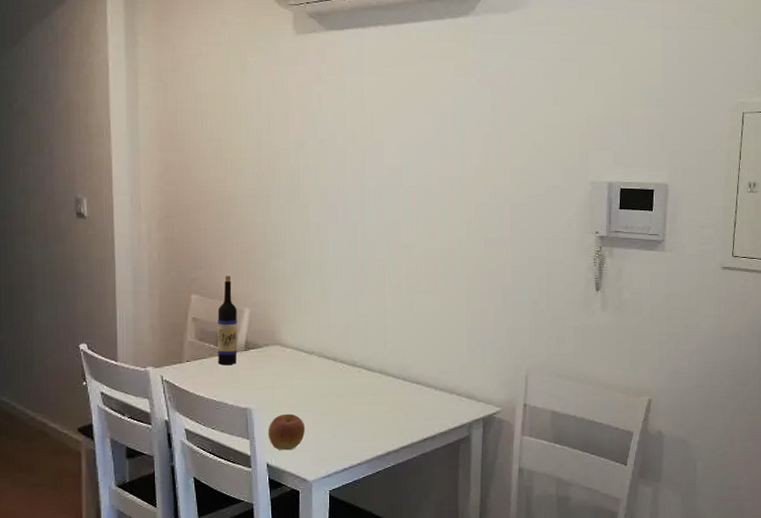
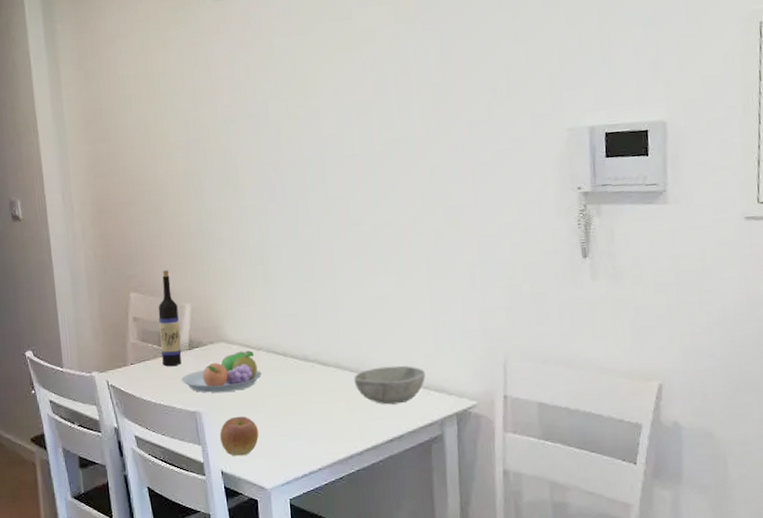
fruit bowl: none [235,354,312,391] -> present [181,350,262,393]
bowl: none [396,374,458,408] -> present [354,365,425,405]

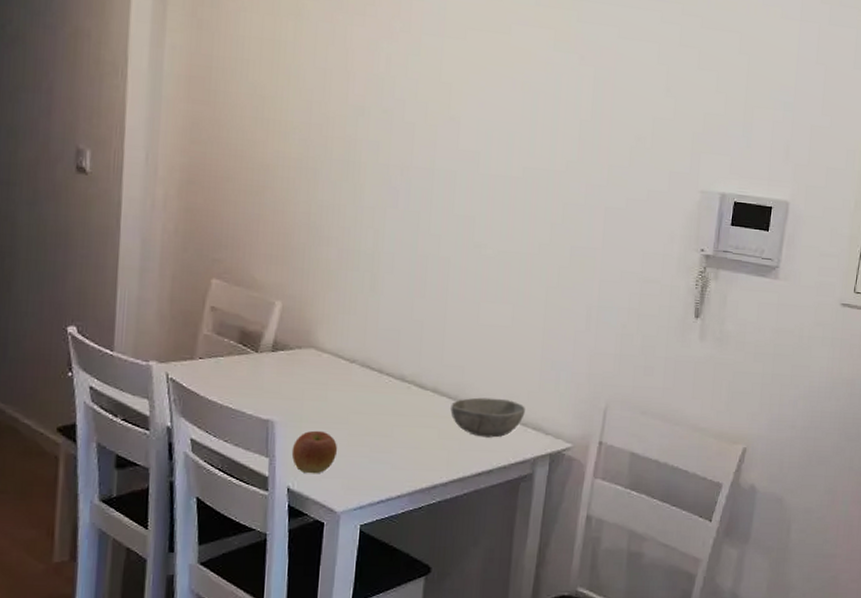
wine bottle: present [158,270,182,366] -> none [237,260,267,367]
fruit bowl: present [181,350,262,393] -> none [258,361,351,403]

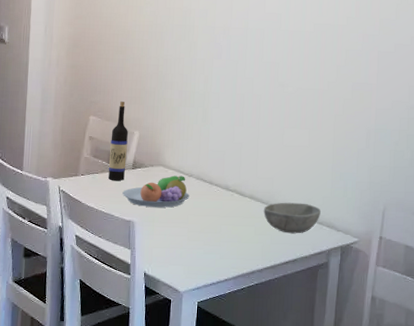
wine bottle: none [237,260,267,367] -> present [108,101,128,181]
fruit bowl: none [258,361,351,403] -> present [122,175,190,208]
apple: present [291,430,338,474] -> none [147,228,181,262]

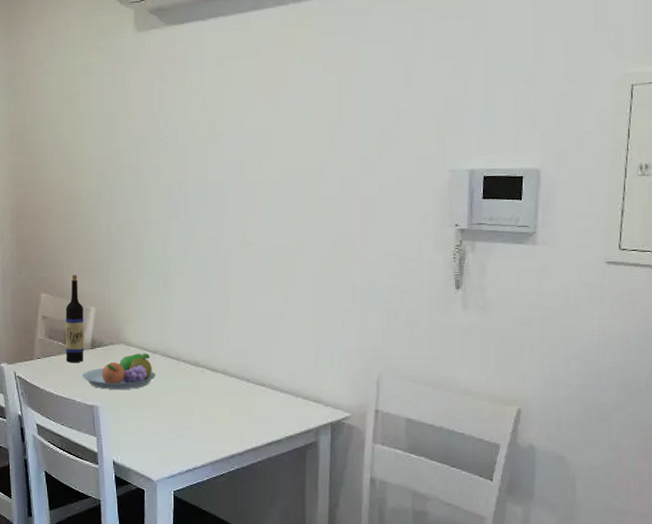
bowl: present [264,202,321,234] -> none [240,376,305,411]

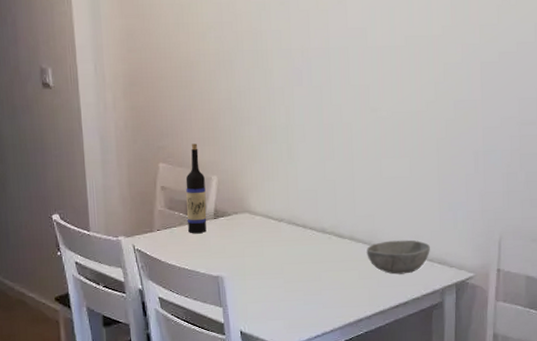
fruit bowl: present [83,353,156,389] -> none [206,221,282,259]
bowl: none [240,376,305,411] -> present [366,239,430,275]

